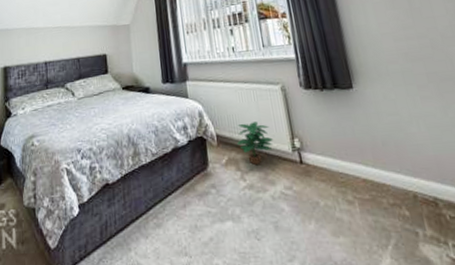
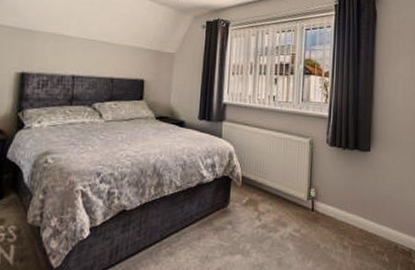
potted plant: present [237,122,273,166] -> none [260,169,293,208]

